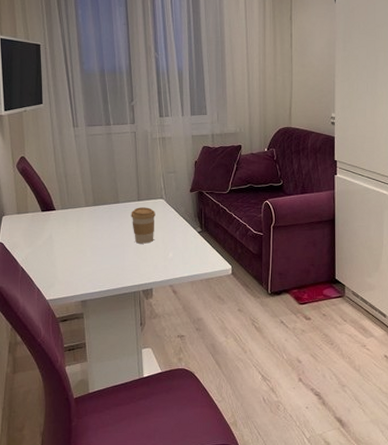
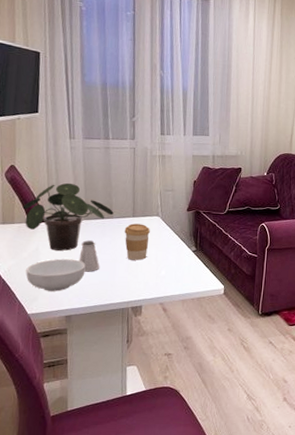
potted plant: none [34,170,120,237] -> present [22,183,114,251]
cereal bowl: none [42,245,97,277] -> present [26,258,86,292]
saltshaker: none [90,226,110,257] -> present [79,240,100,272]

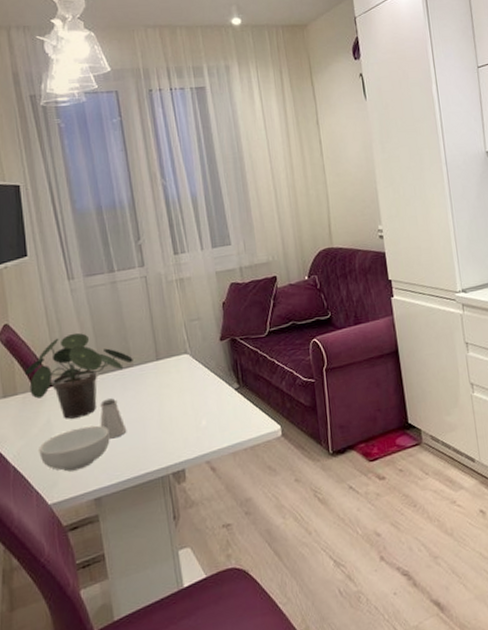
coffee cup: present [124,223,150,261] -> none [149,366,181,414]

